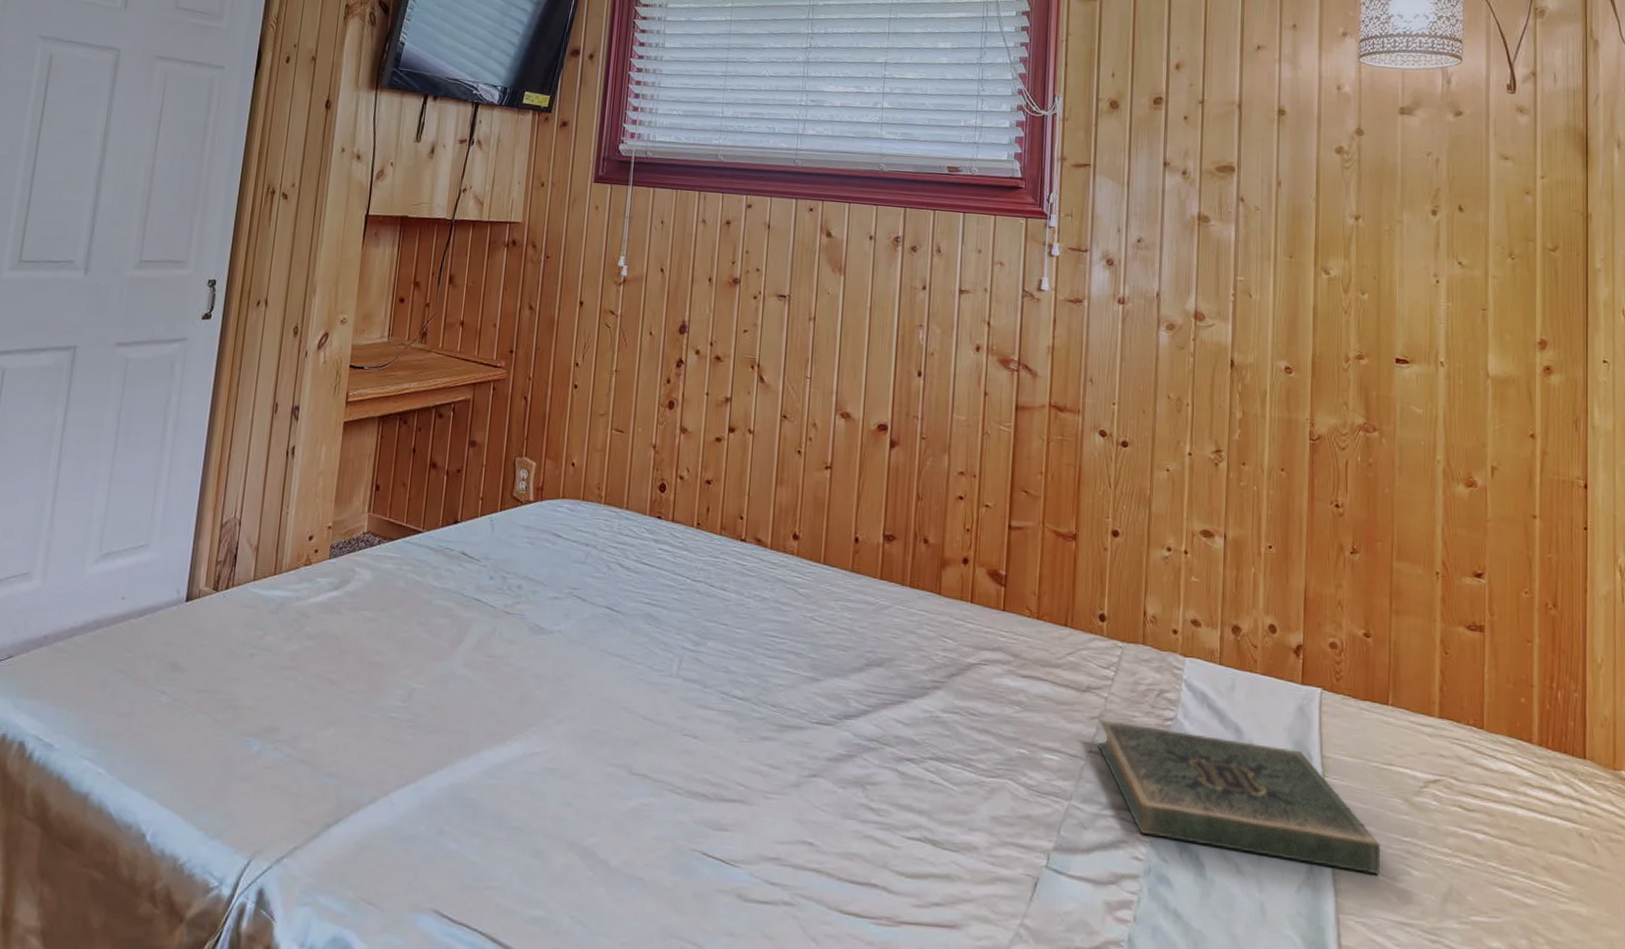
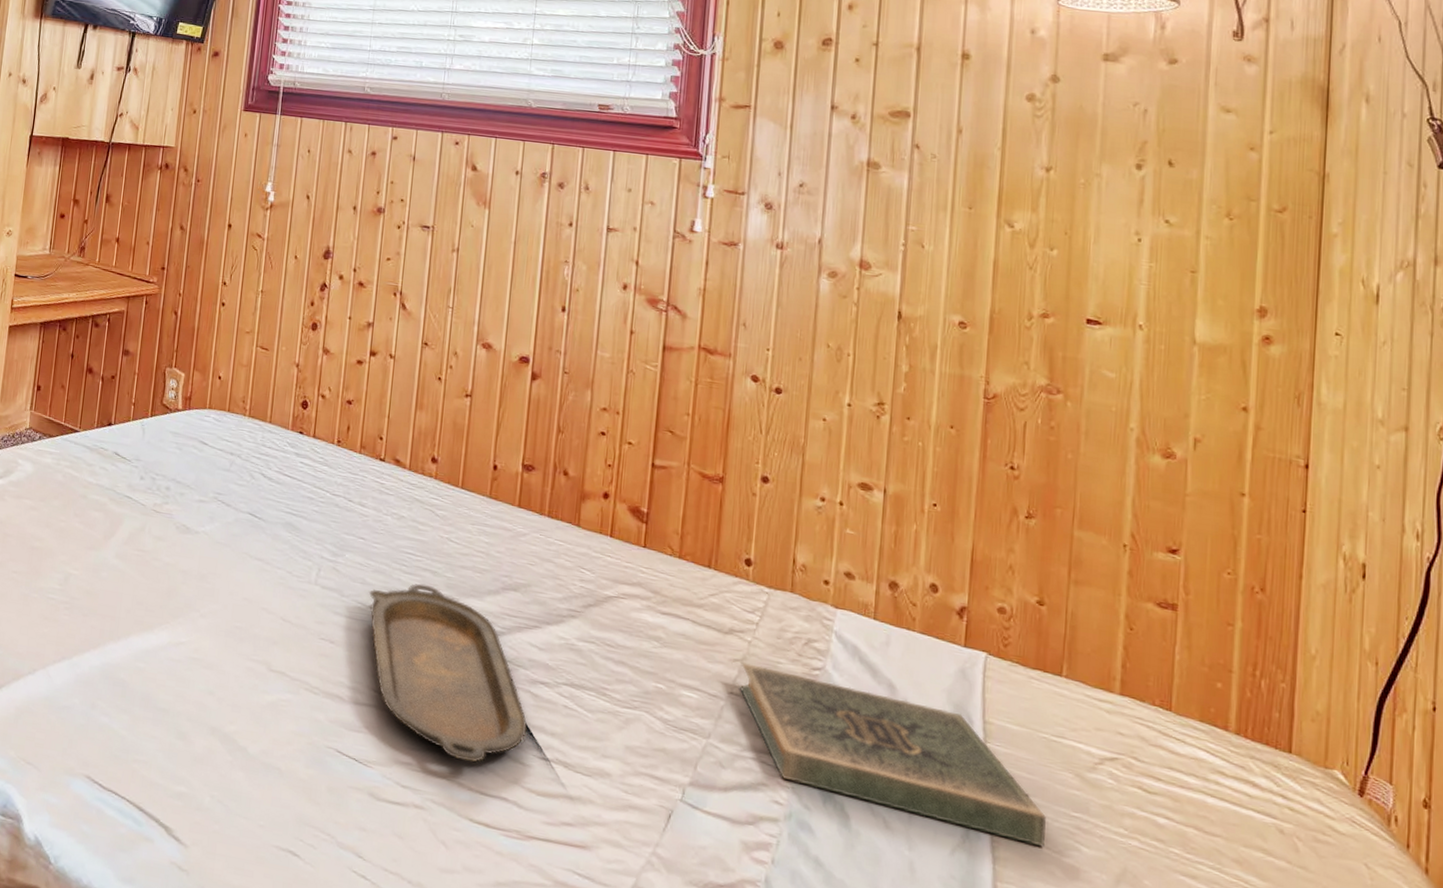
serving tray: none [732,667,895,850] -> present [368,583,528,763]

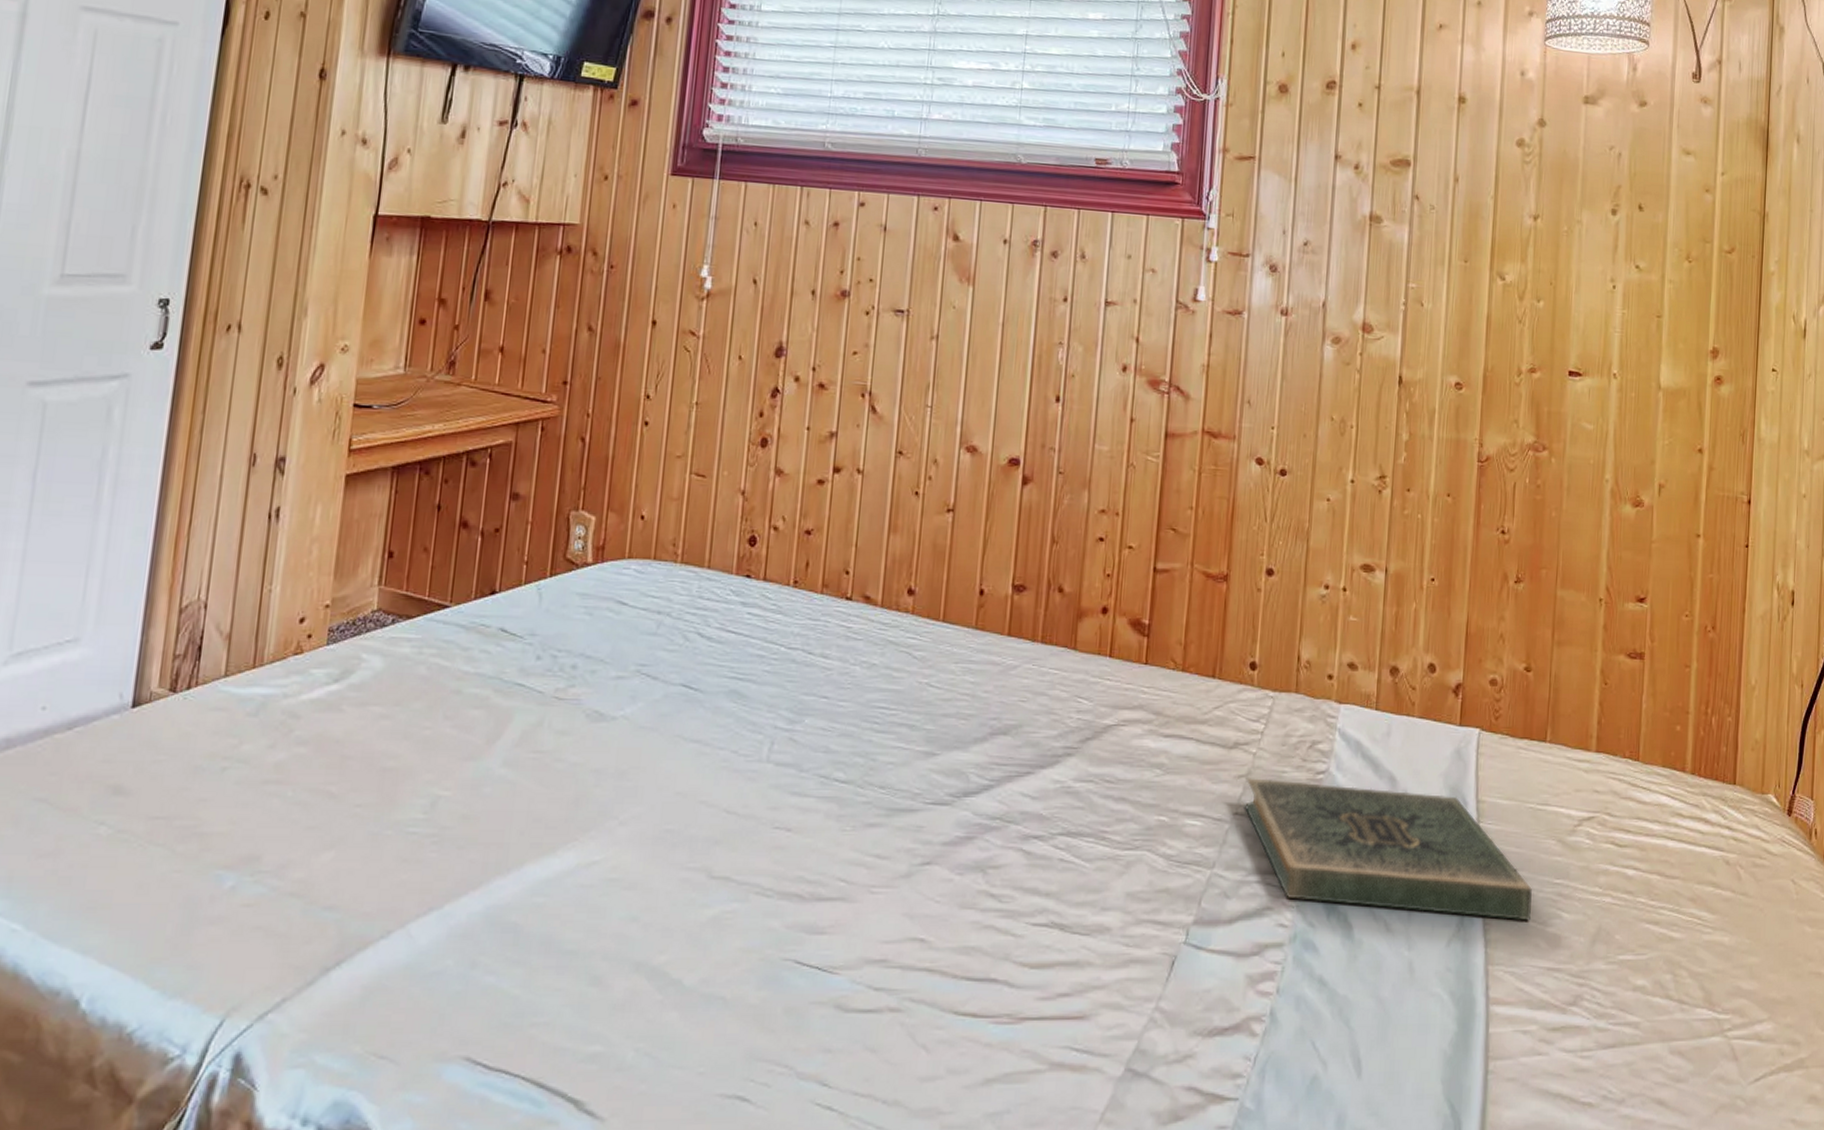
serving tray: present [368,583,528,763] -> none [833,742,1019,945]

